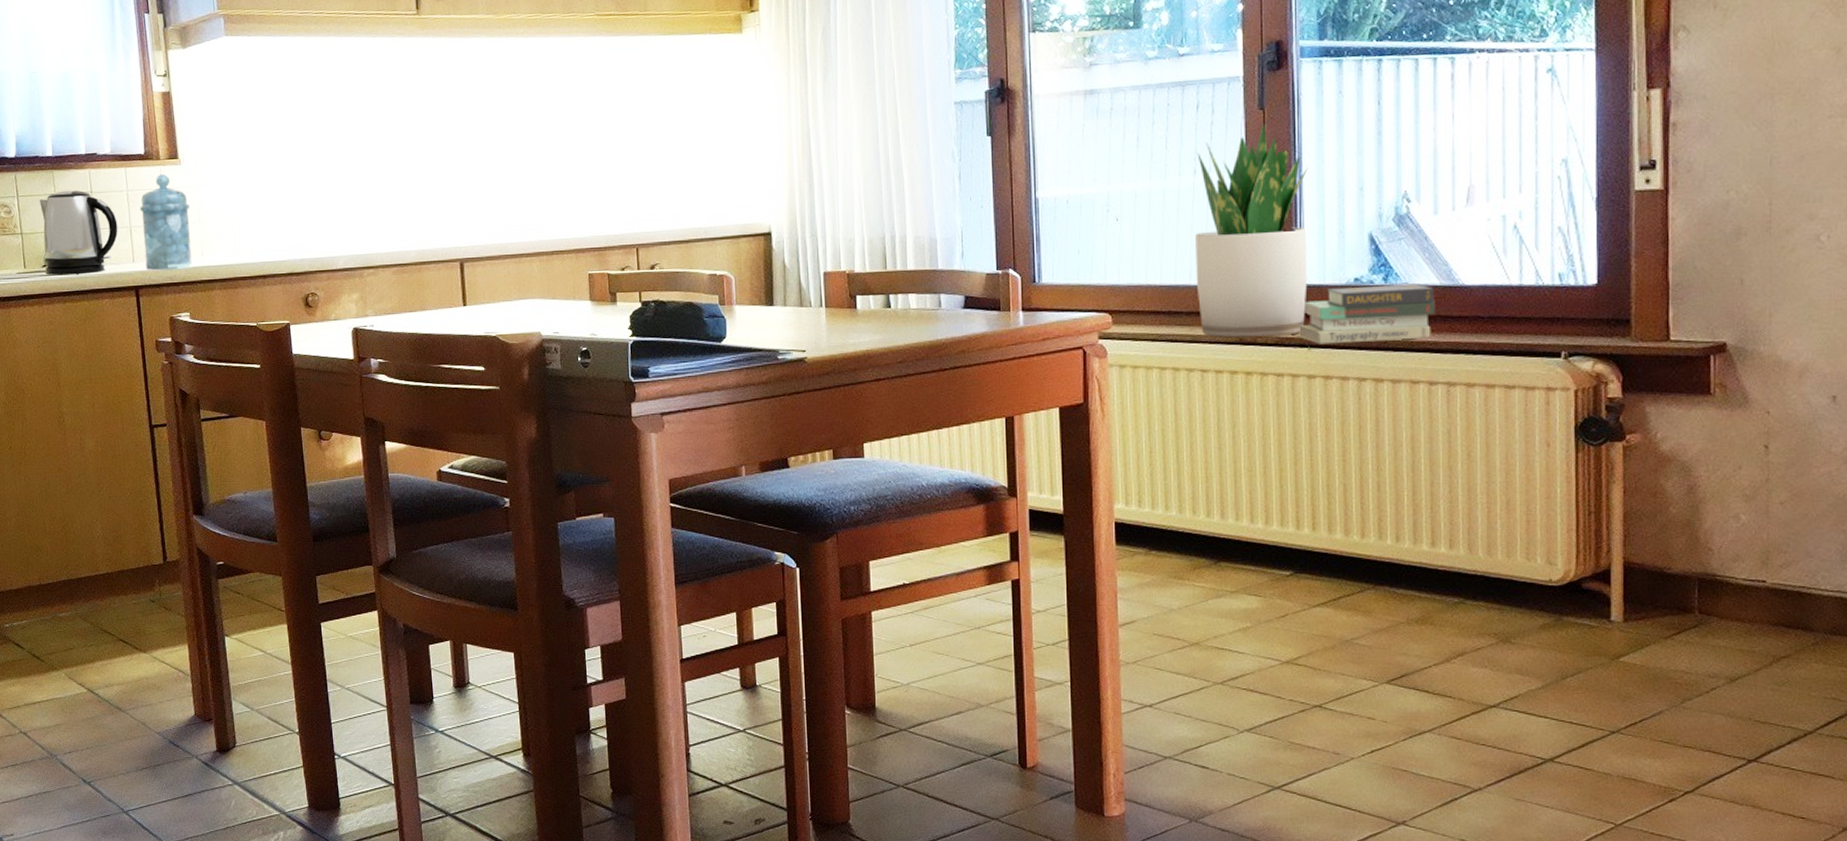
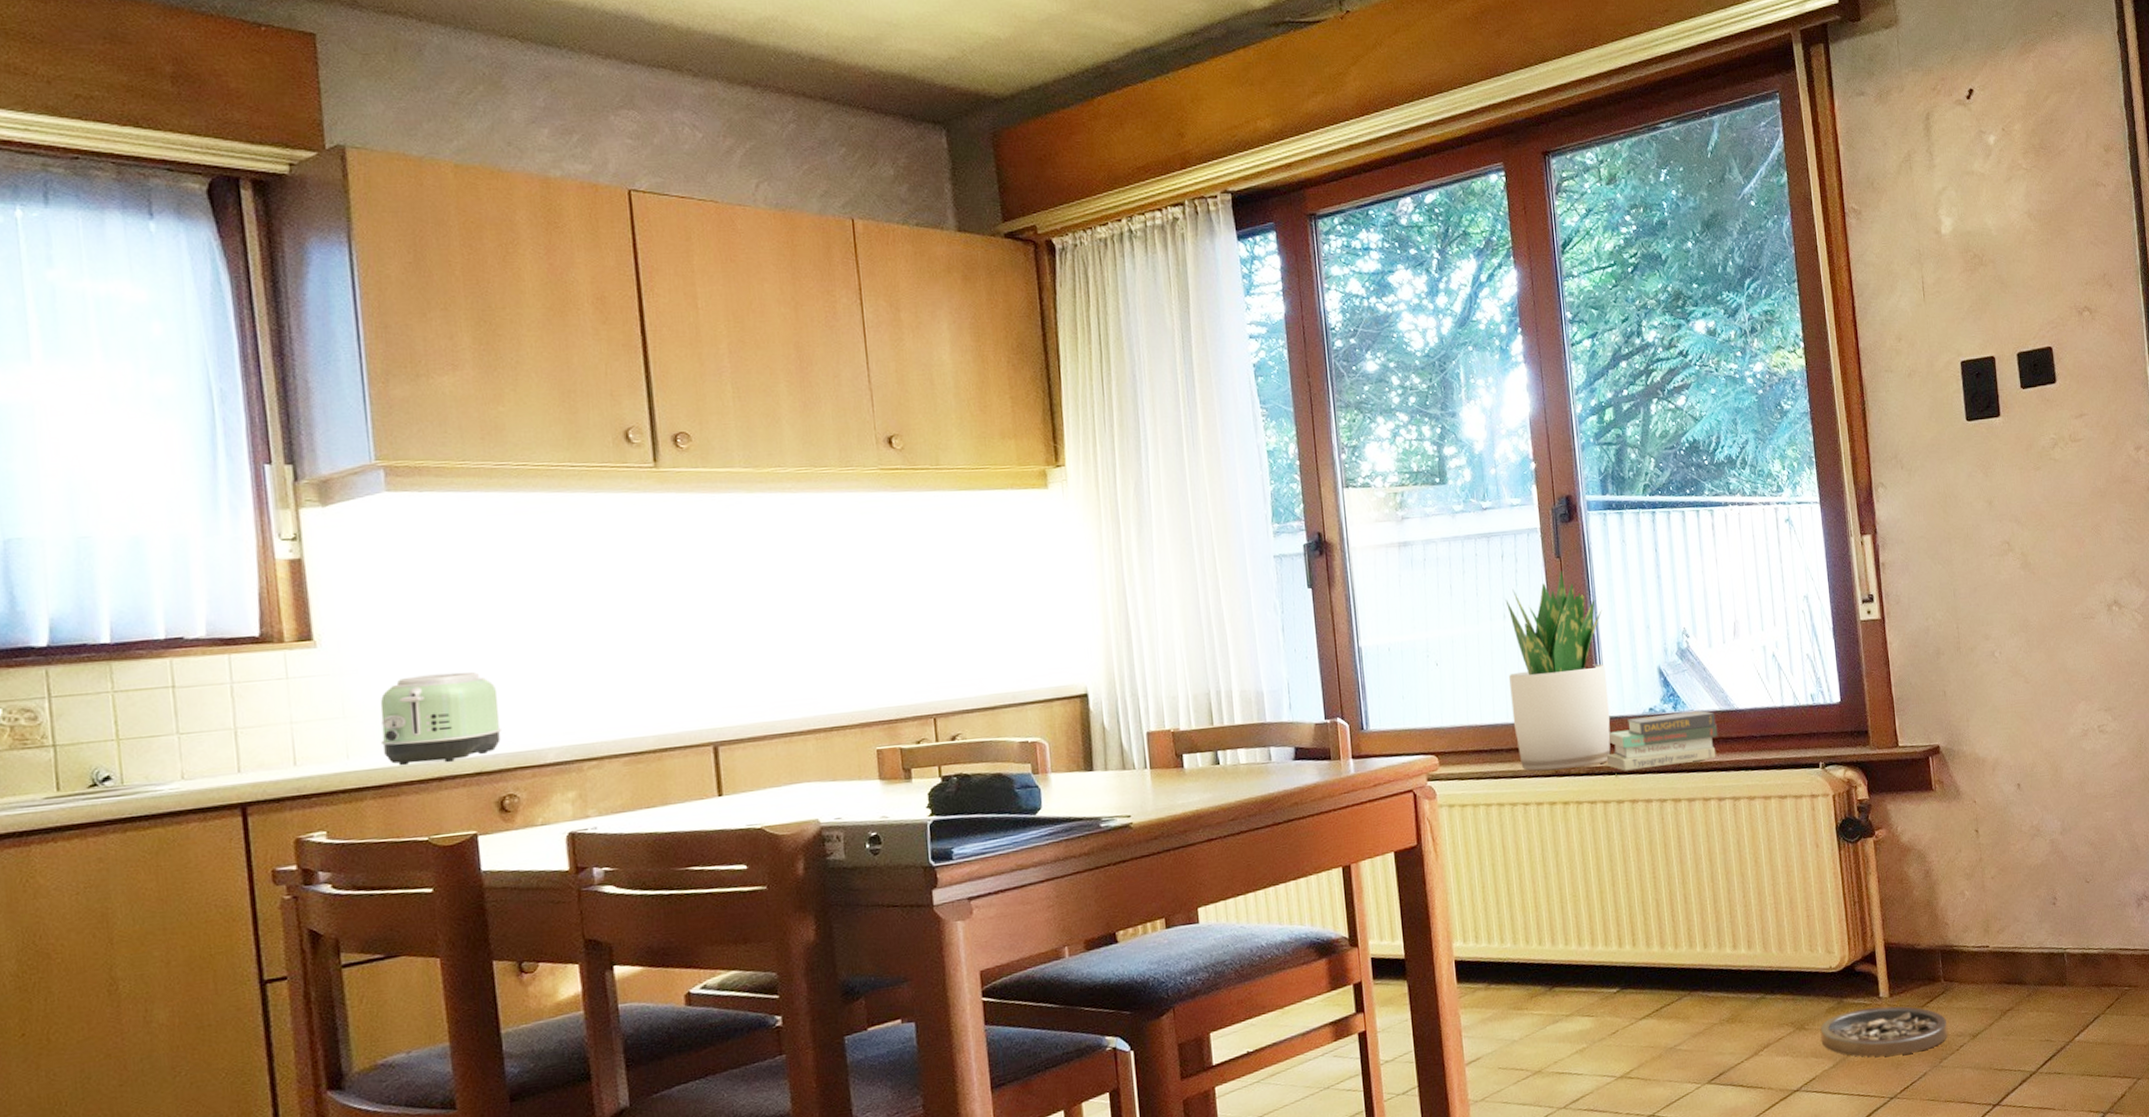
kettle: present [39,190,118,276] -> none [87,685,216,798]
canister: present [139,174,193,271] -> none [250,660,332,782]
toaster: none [223,189,306,264] -> present [380,671,501,766]
pet bowl: none [1529,630,1698,687] -> present [1820,1006,1949,1057]

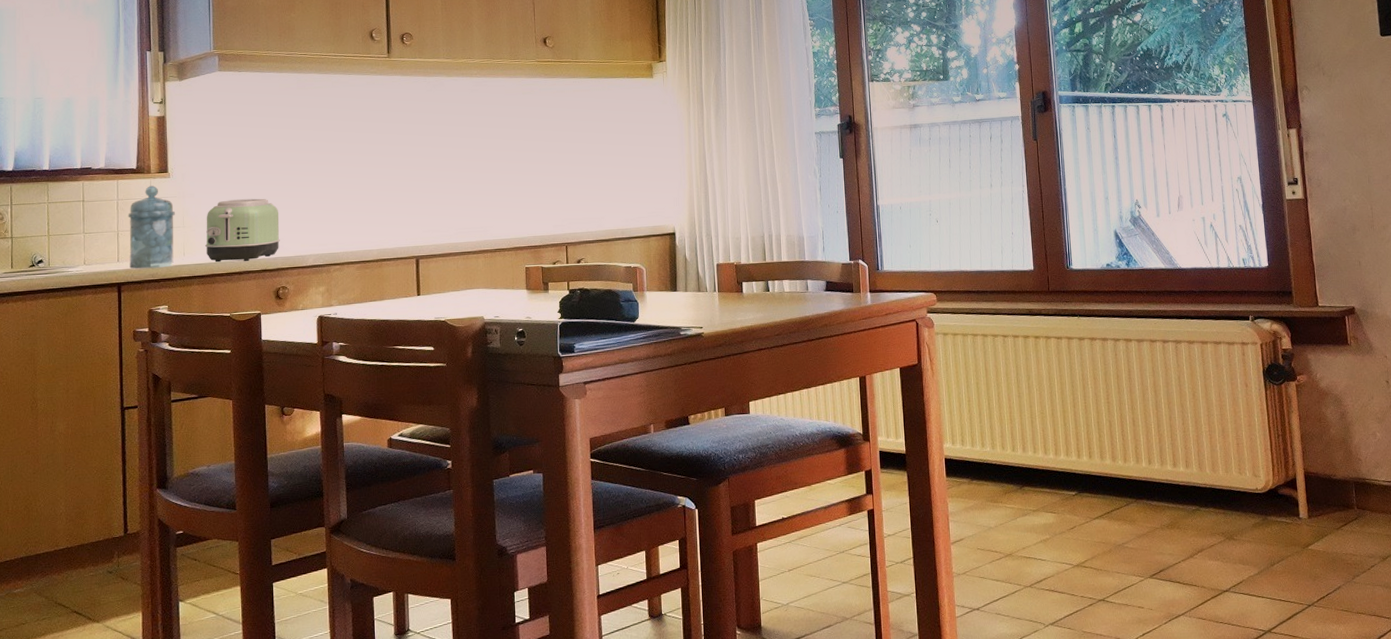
canister: none [250,660,332,782] -> present [128,186,175,269]
planter: present [1505,571,1611,772] -> none [992,151,1075,311]
books: present [1605,710,1718,771] -> none [1069,267,1164,314]
pet bowl: present [1820,1006,1949,1057] -> none [1247,526,1361,570]

